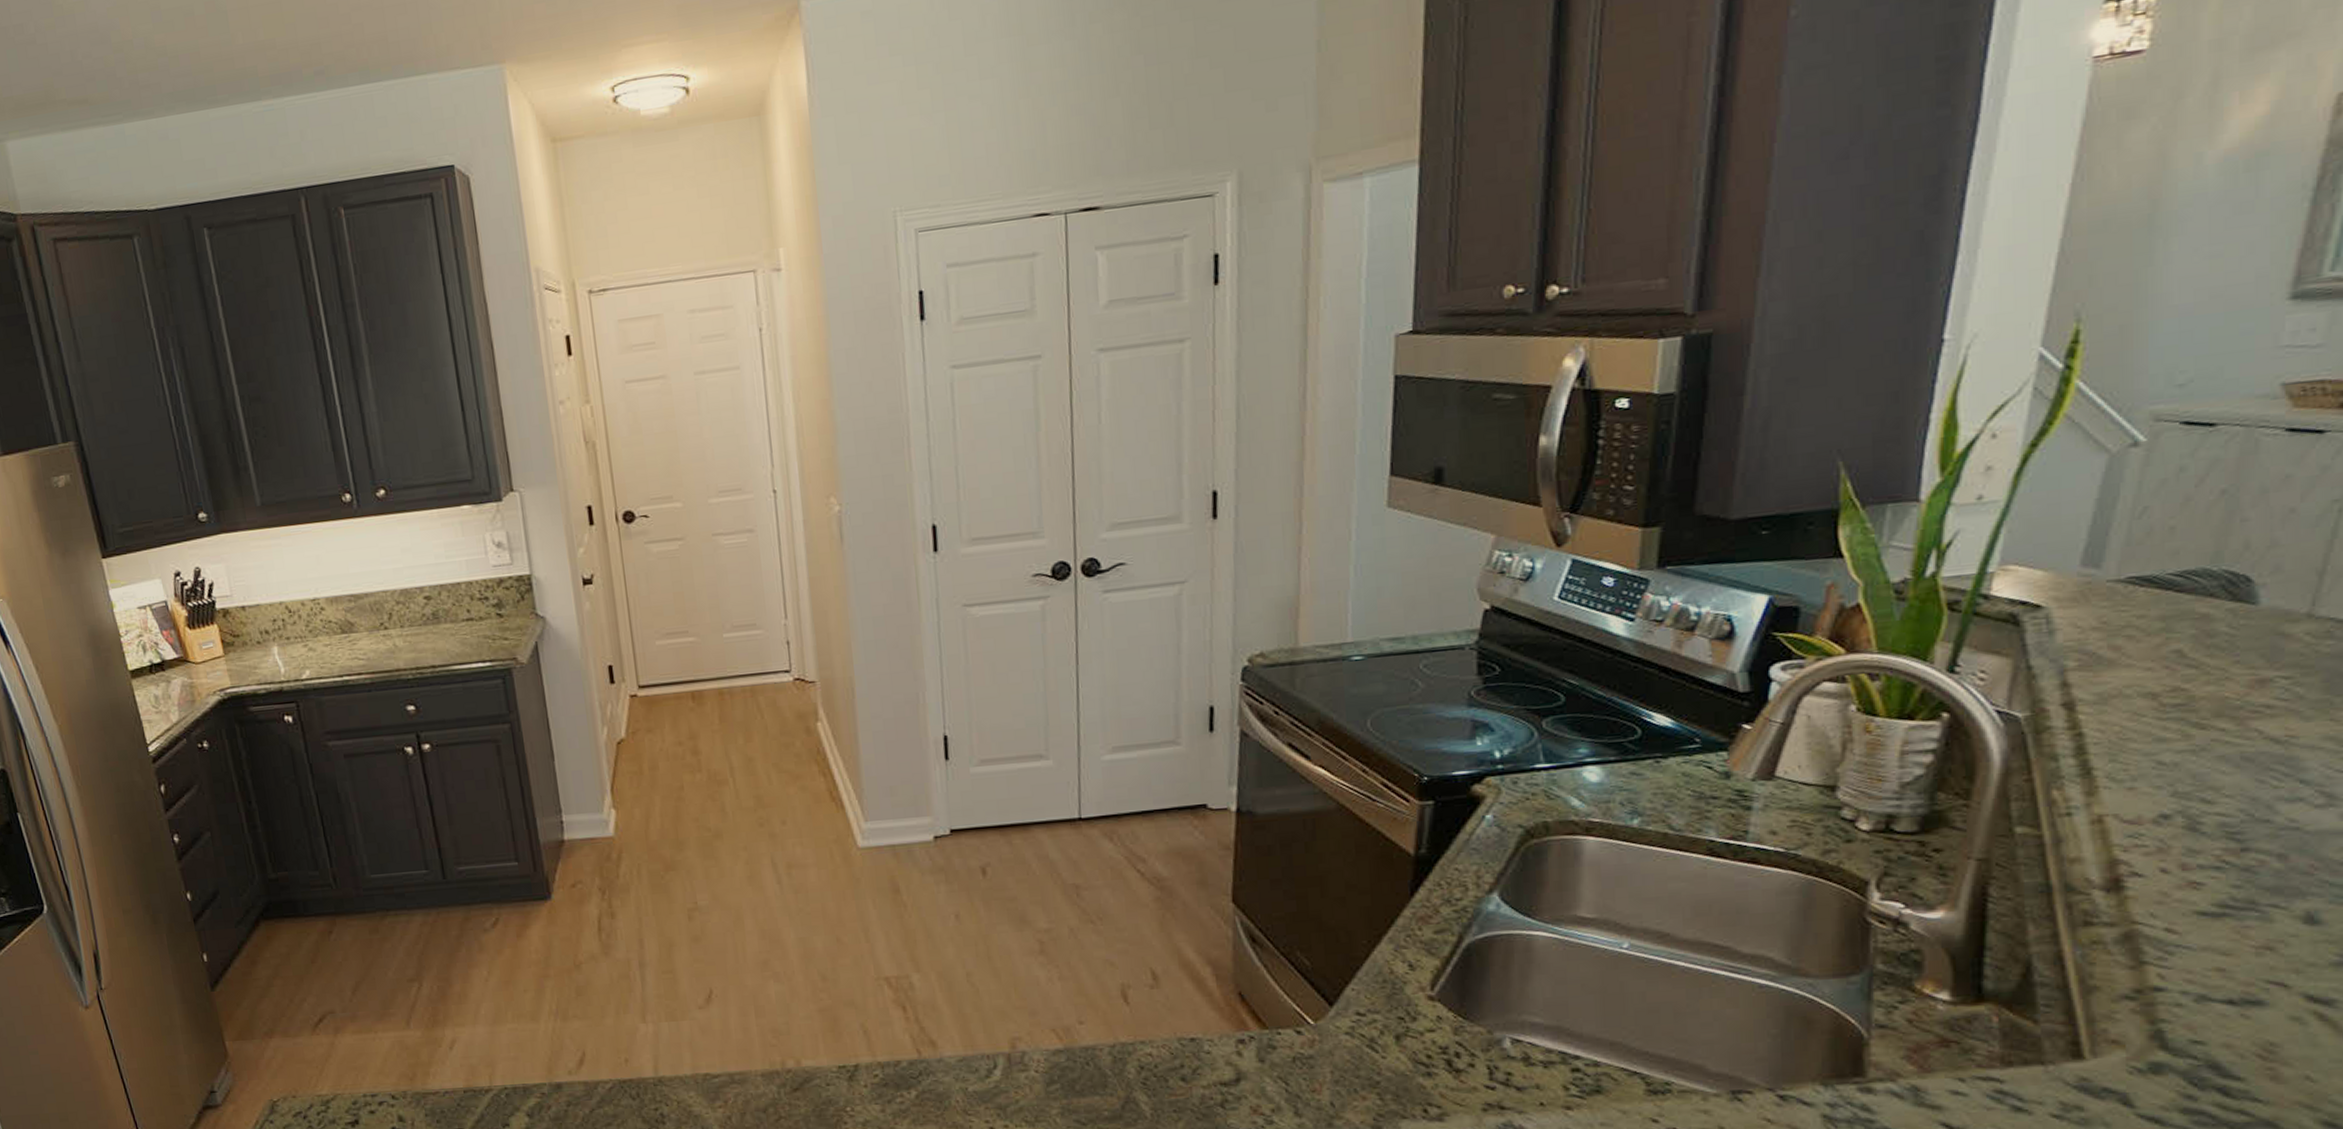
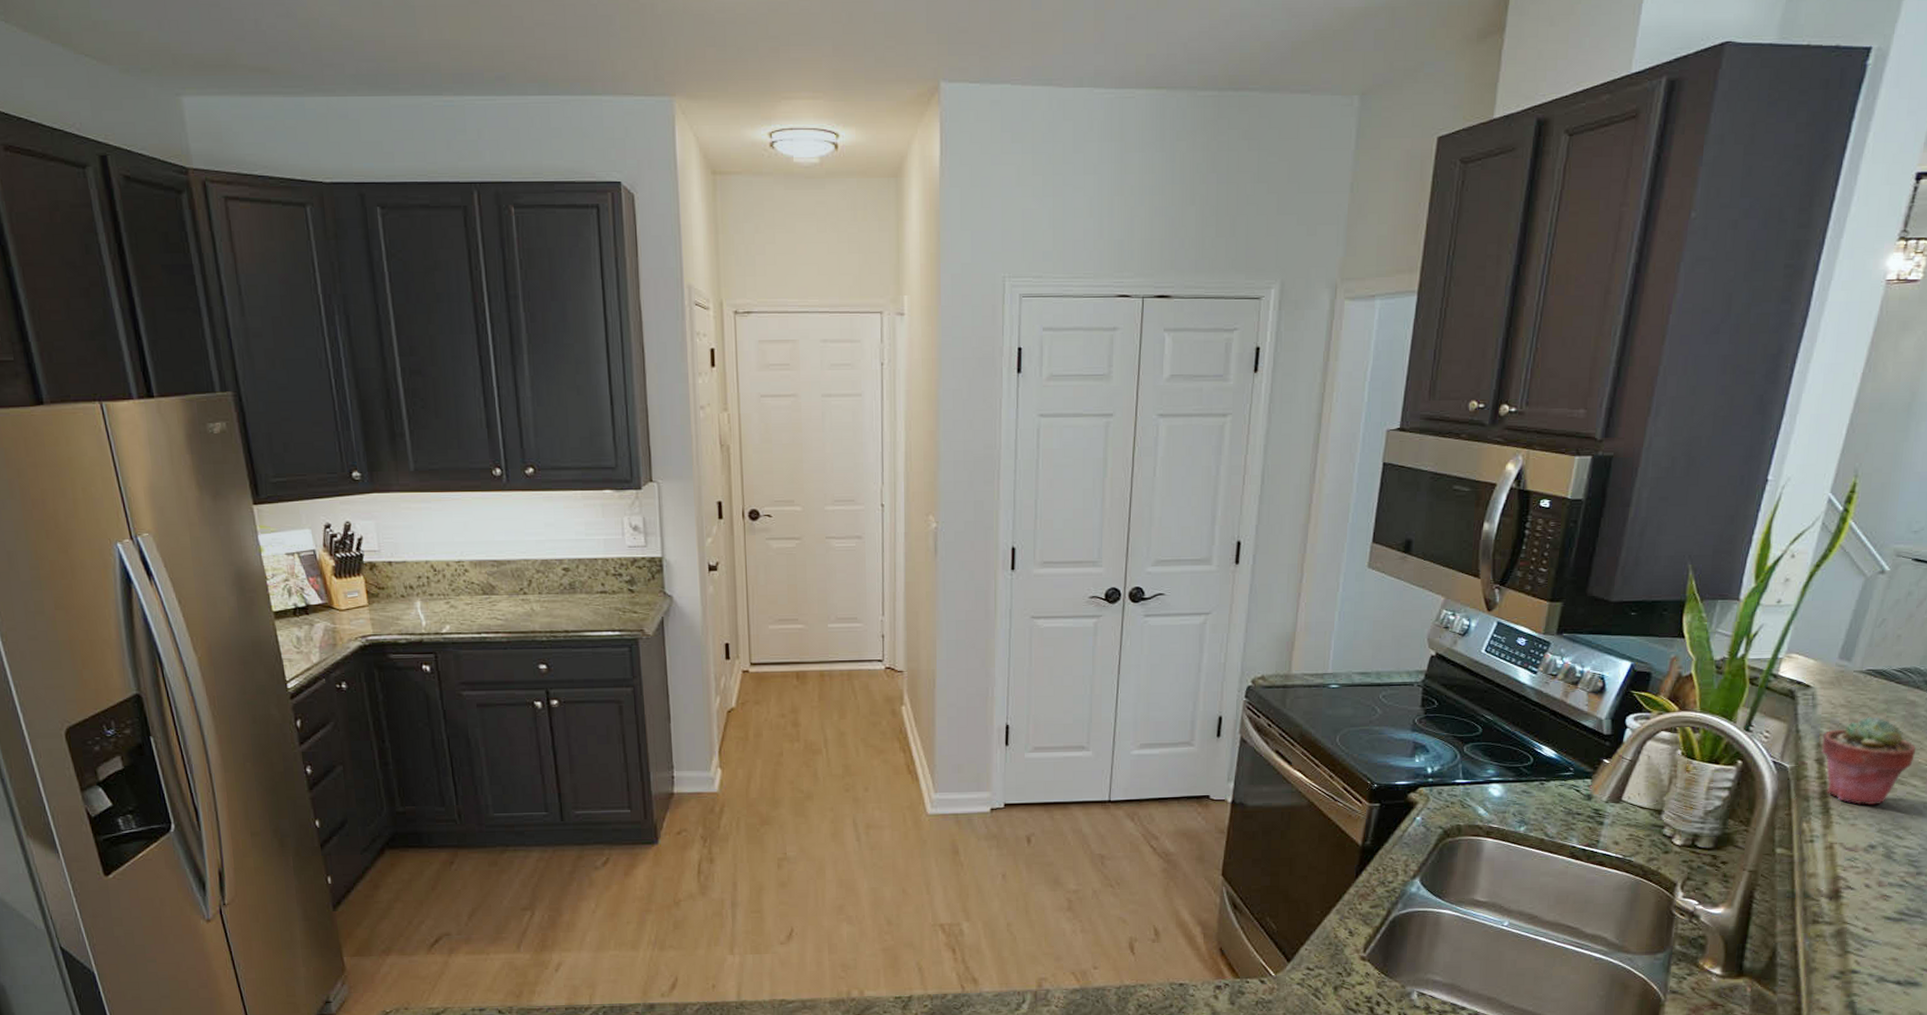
potted succulent: none [2067,639,2219,762] -> present [1821,716,1917,806]

